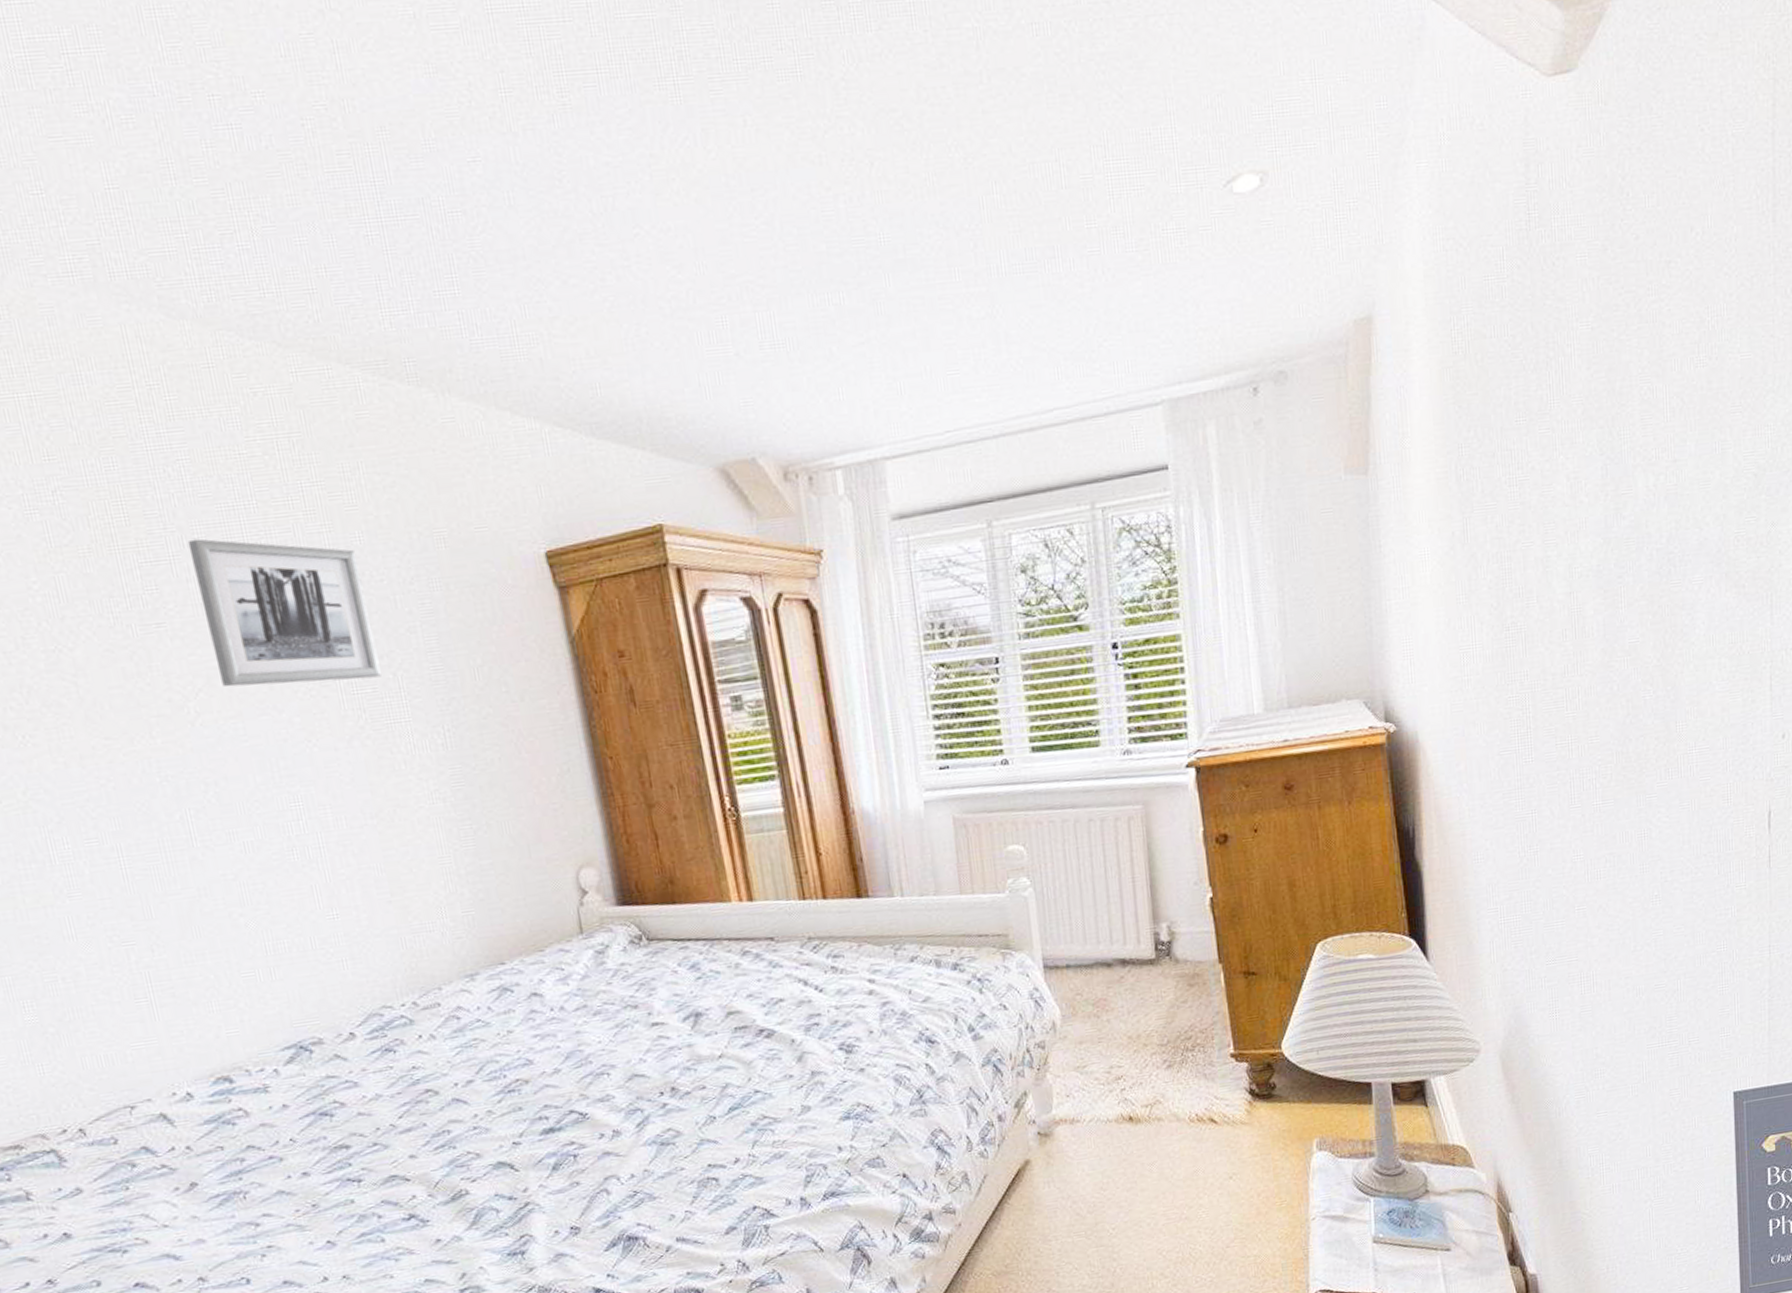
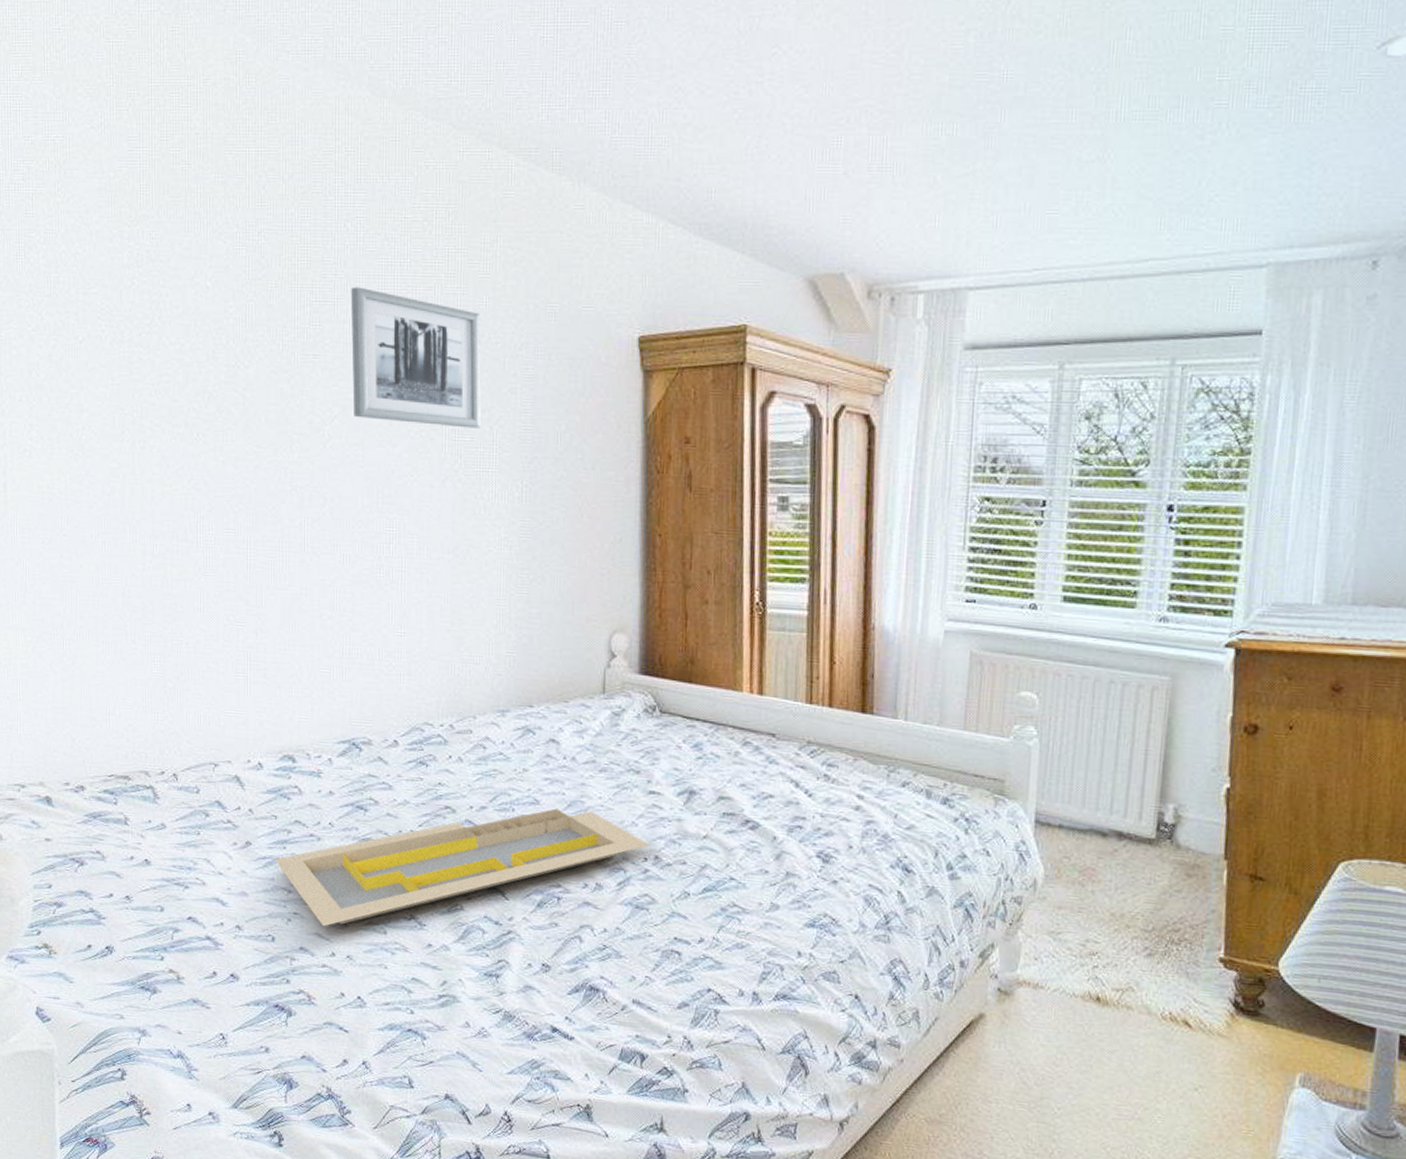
serving tray: none [230,1058,664,1253] -> present [274,808,650,927]

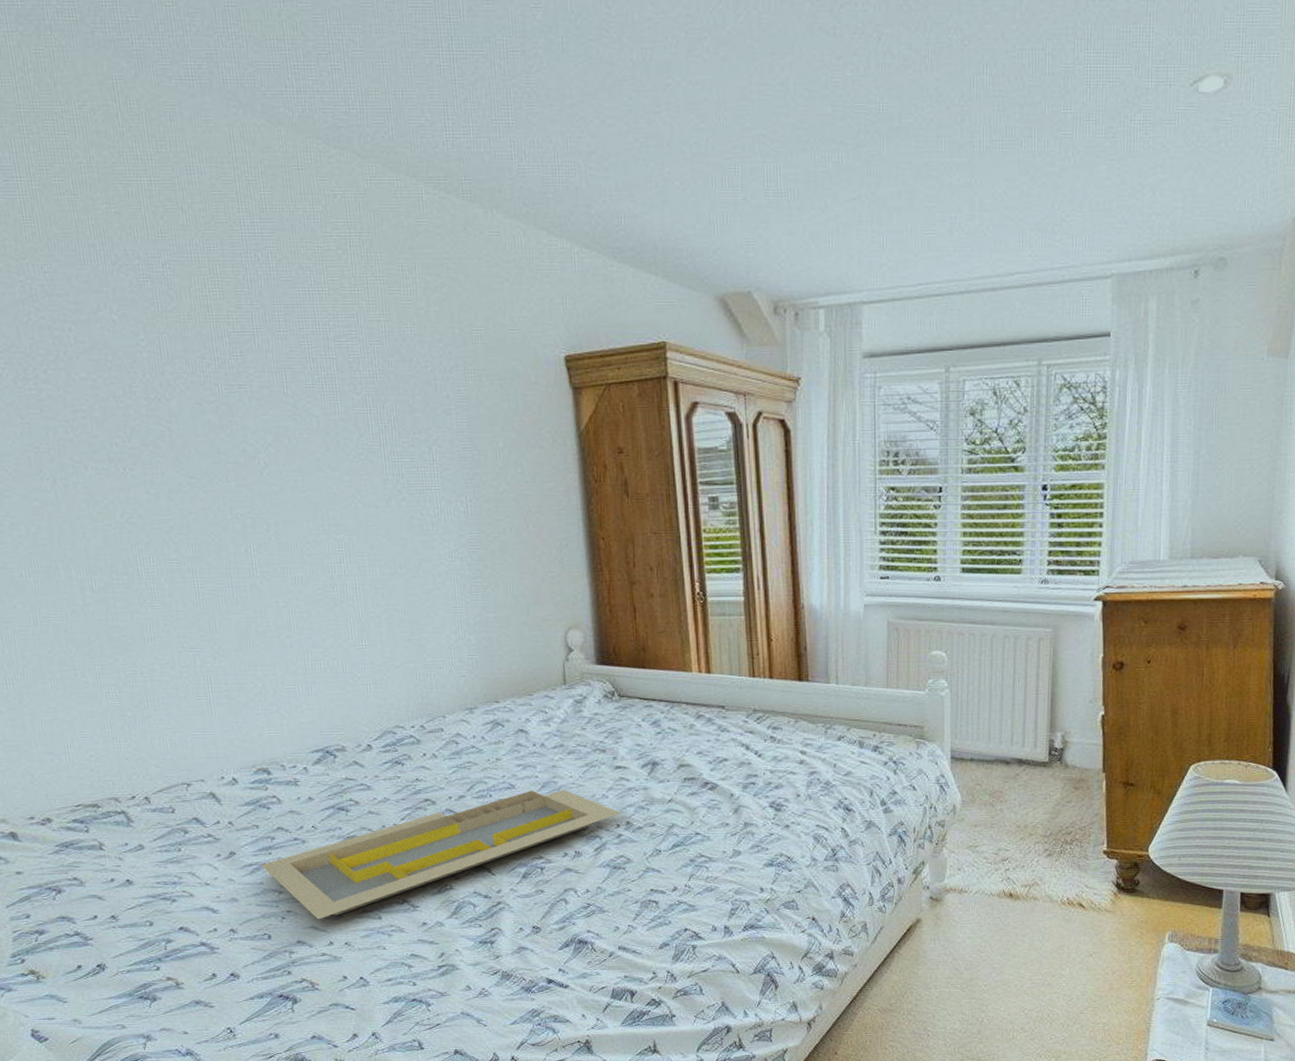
wall art: present [350,286,481,429] -> none [269,316,419,449]

